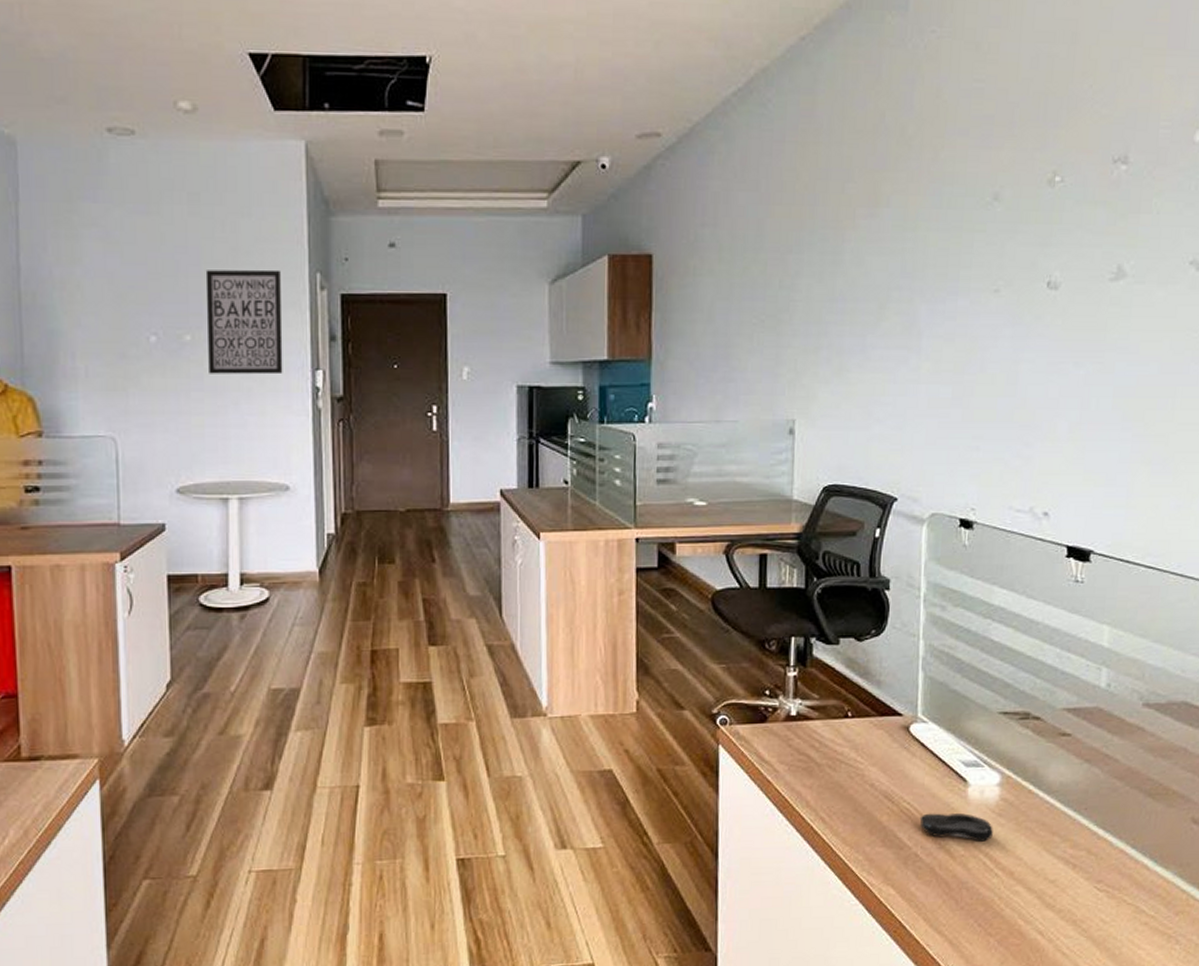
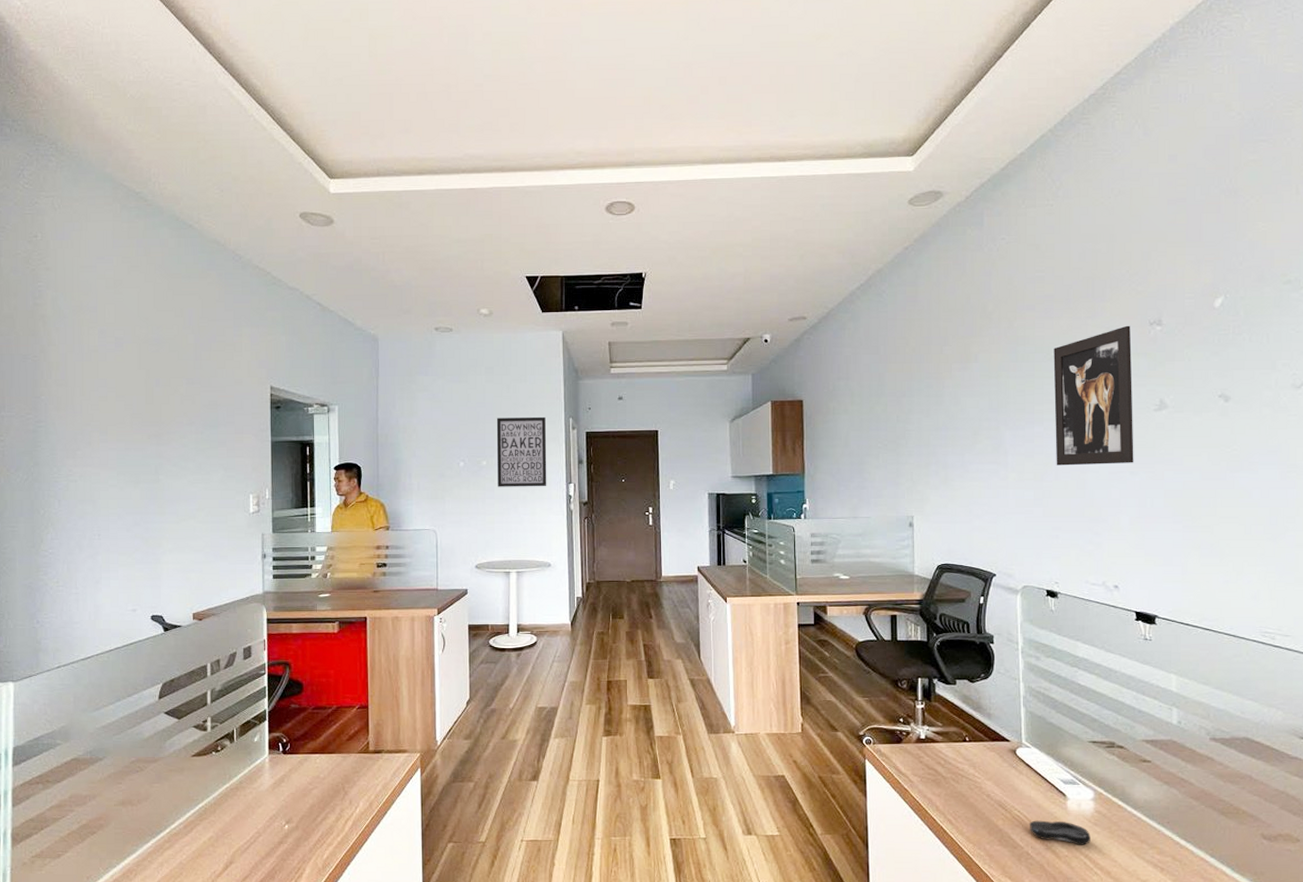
wall art: none [982,162,1089,353] -> present [1053,325,1134,466]

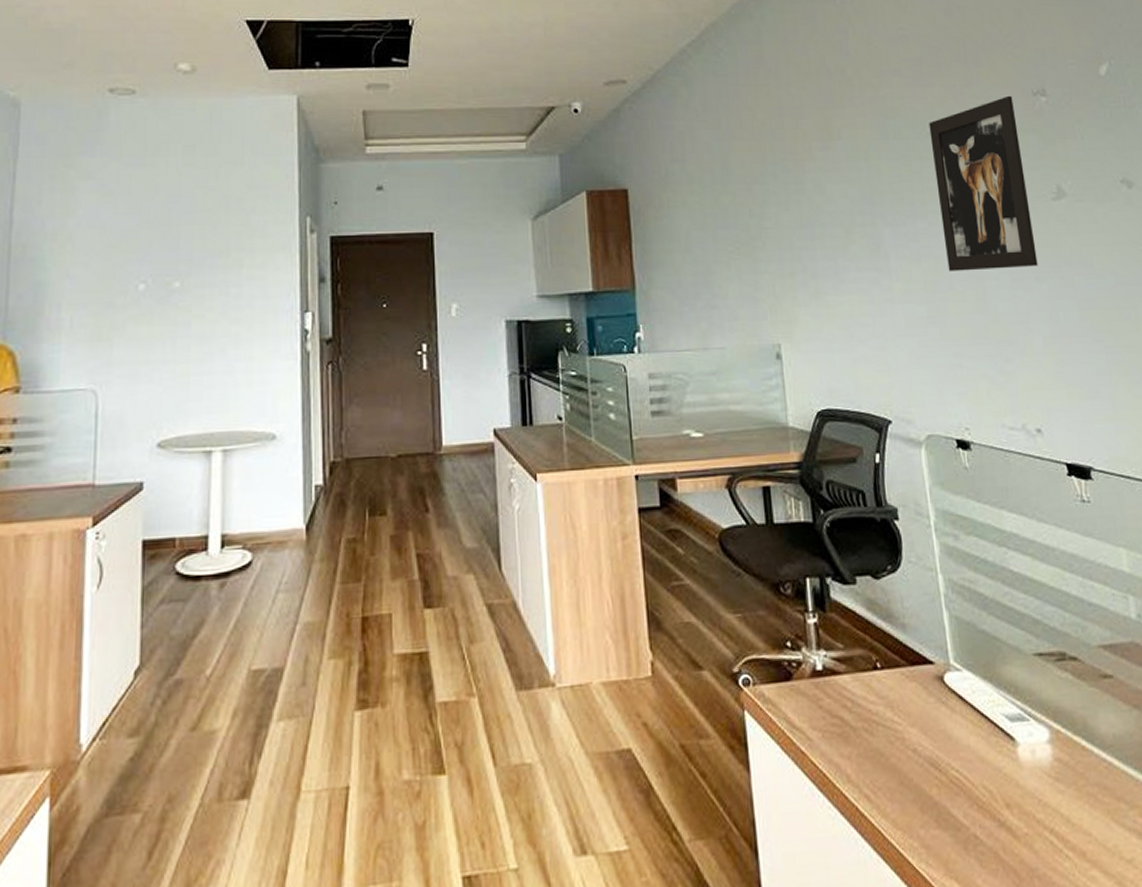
wall art: present [496,416,547,487] -> none [196,215,273,320]
computer mouse: present [1029,820,1091,845] -> none [972,780,1054,815]

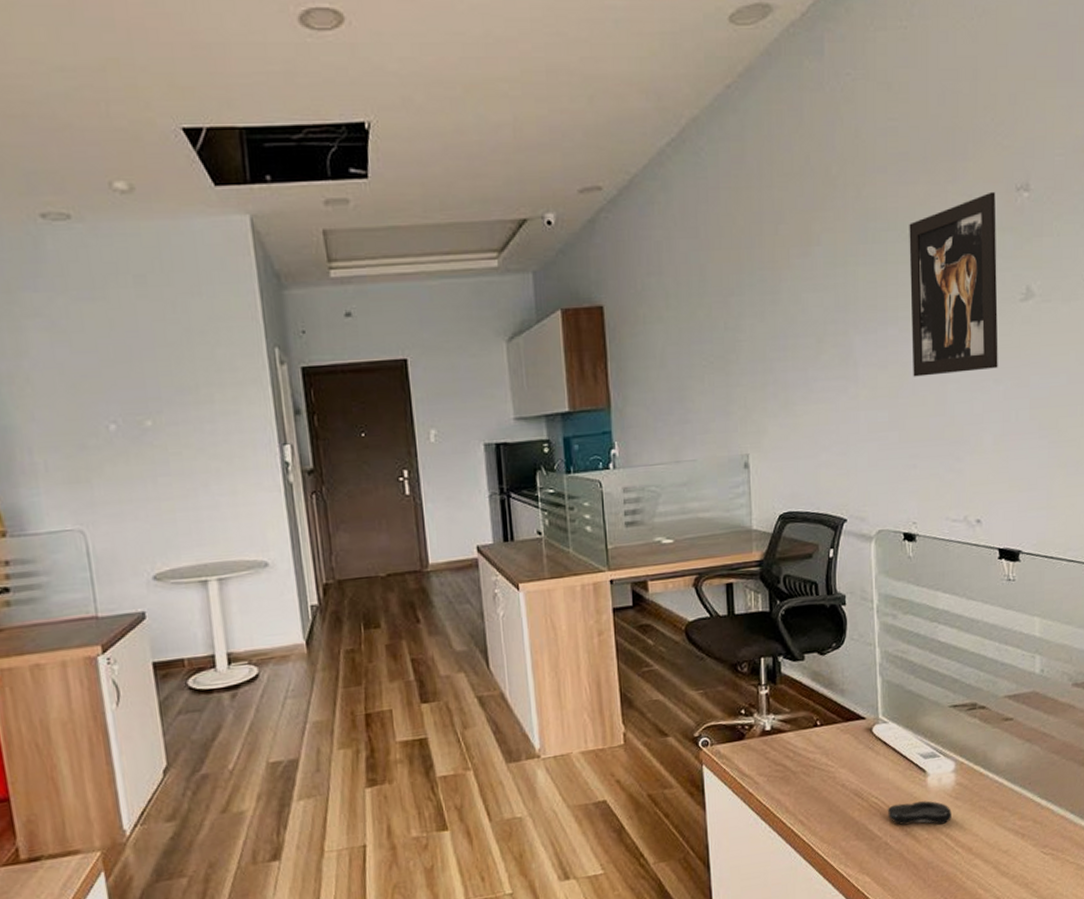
computer mouse: none [972,780,1054,815] -> present [887,800,952,825]

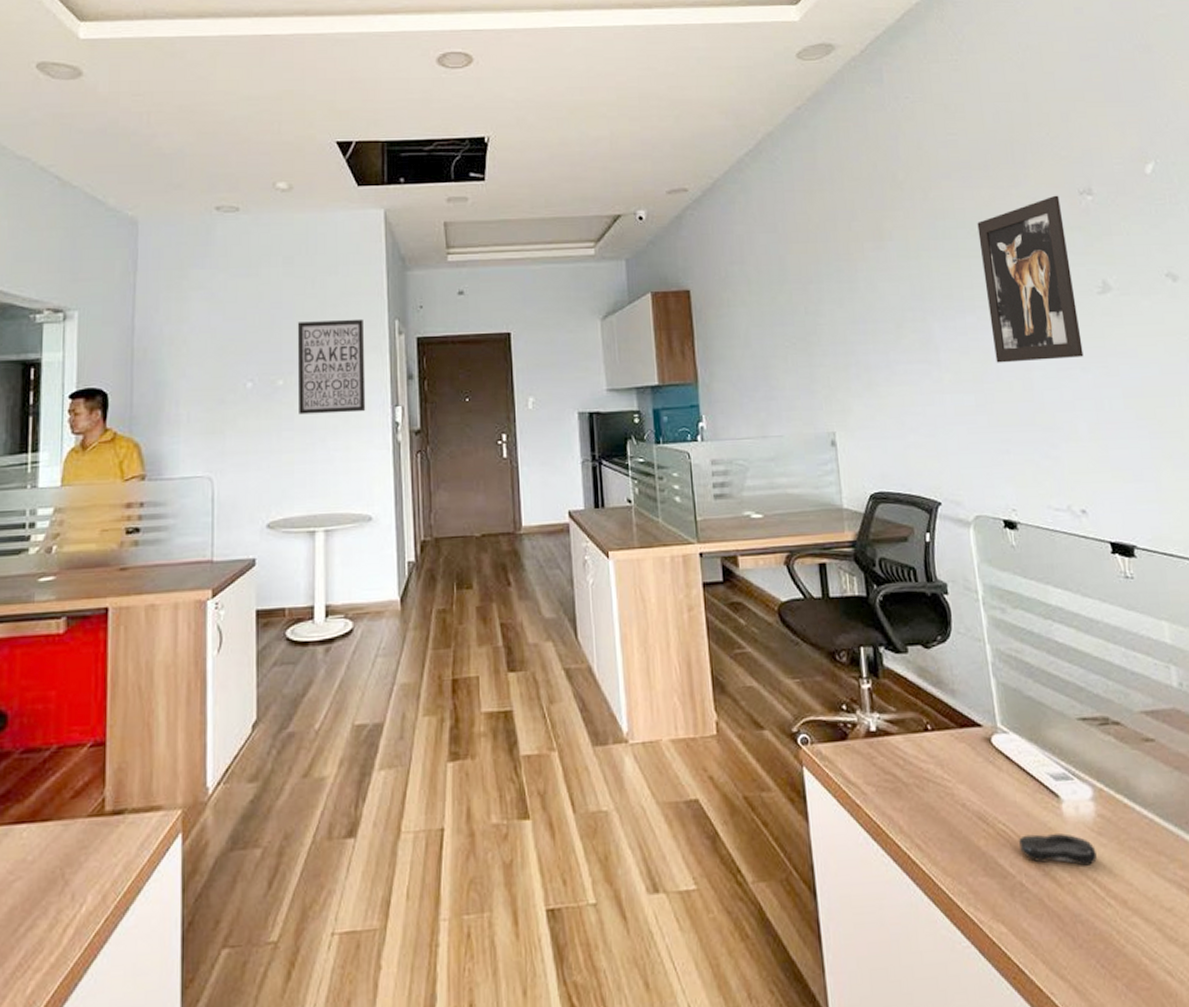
wall art: none [160,347,250,458] -> present [297,318,366,415]

